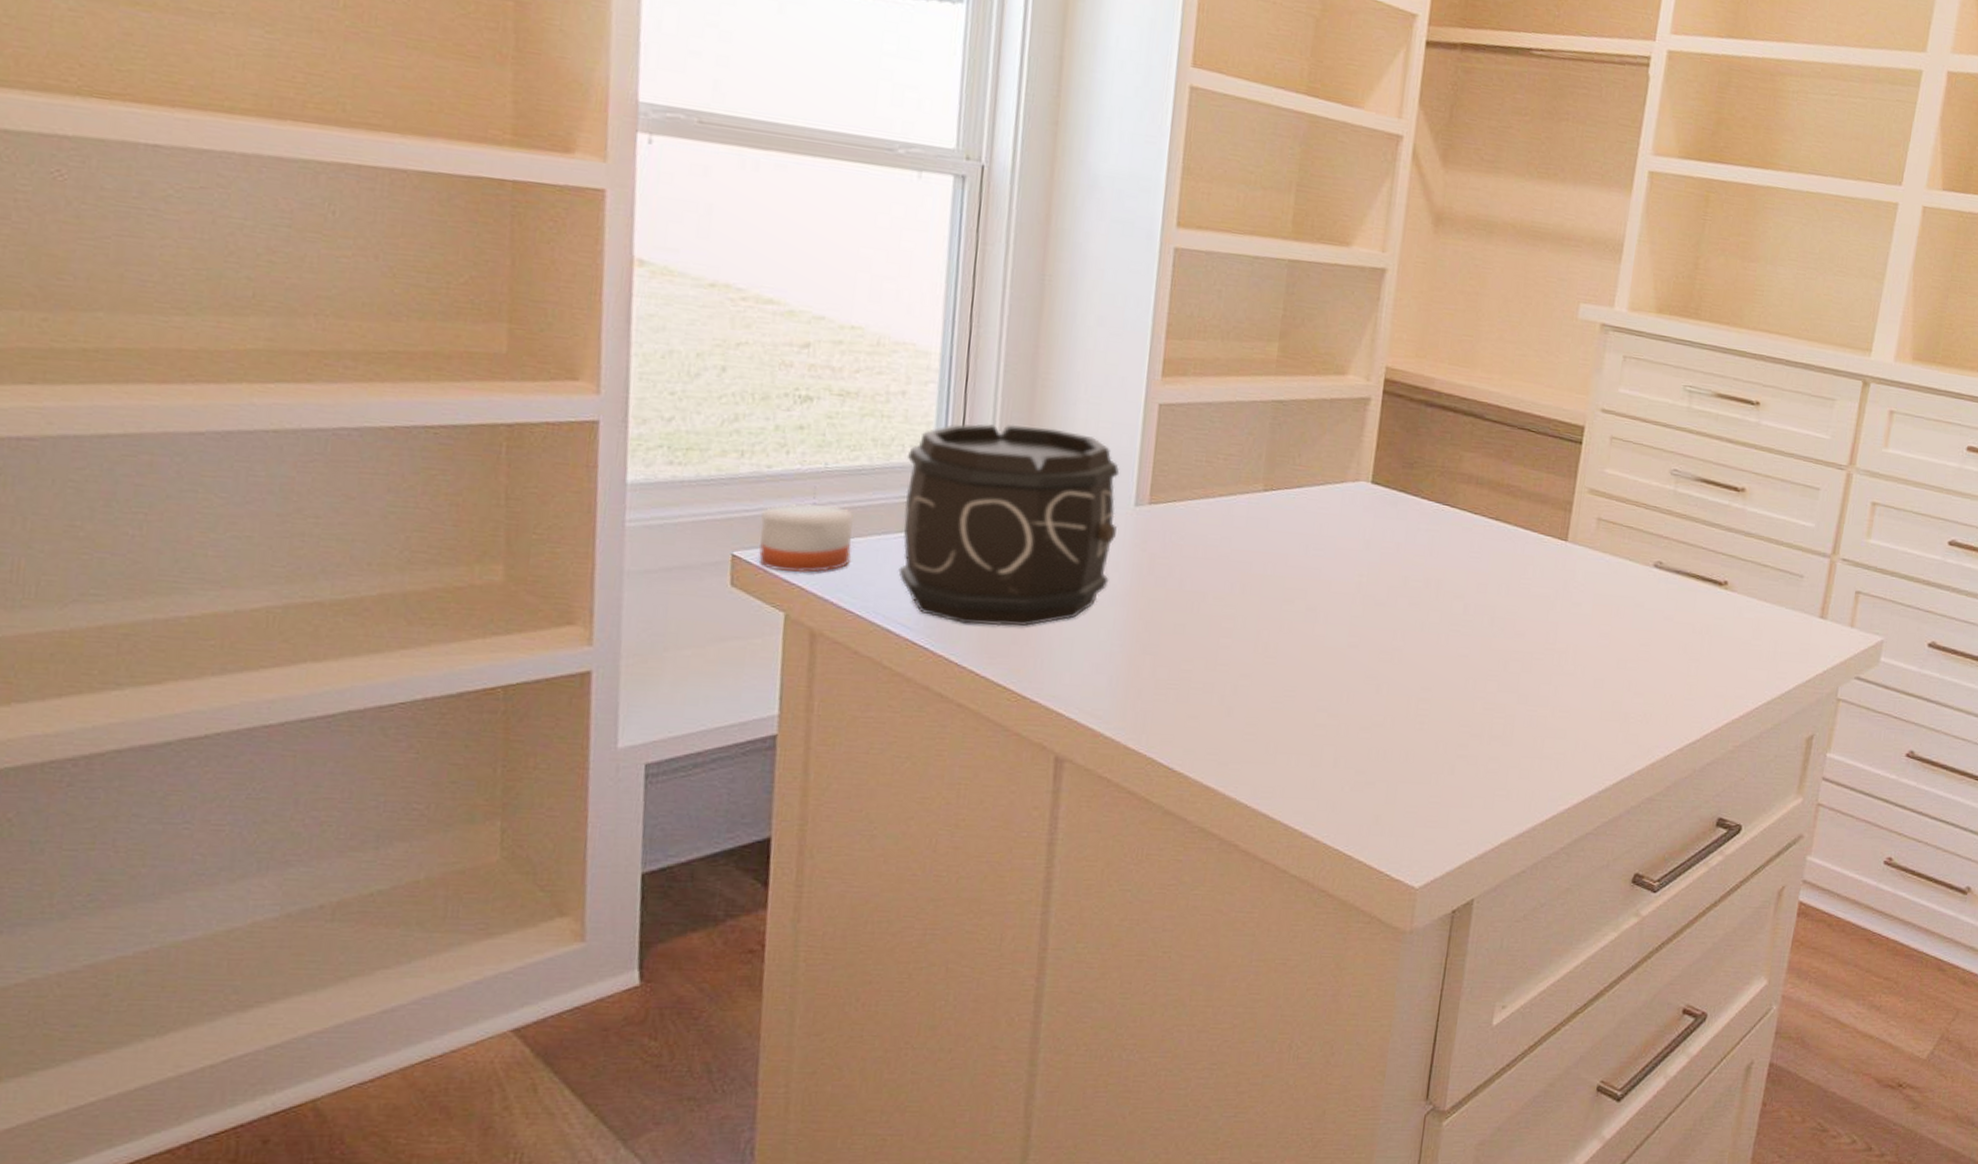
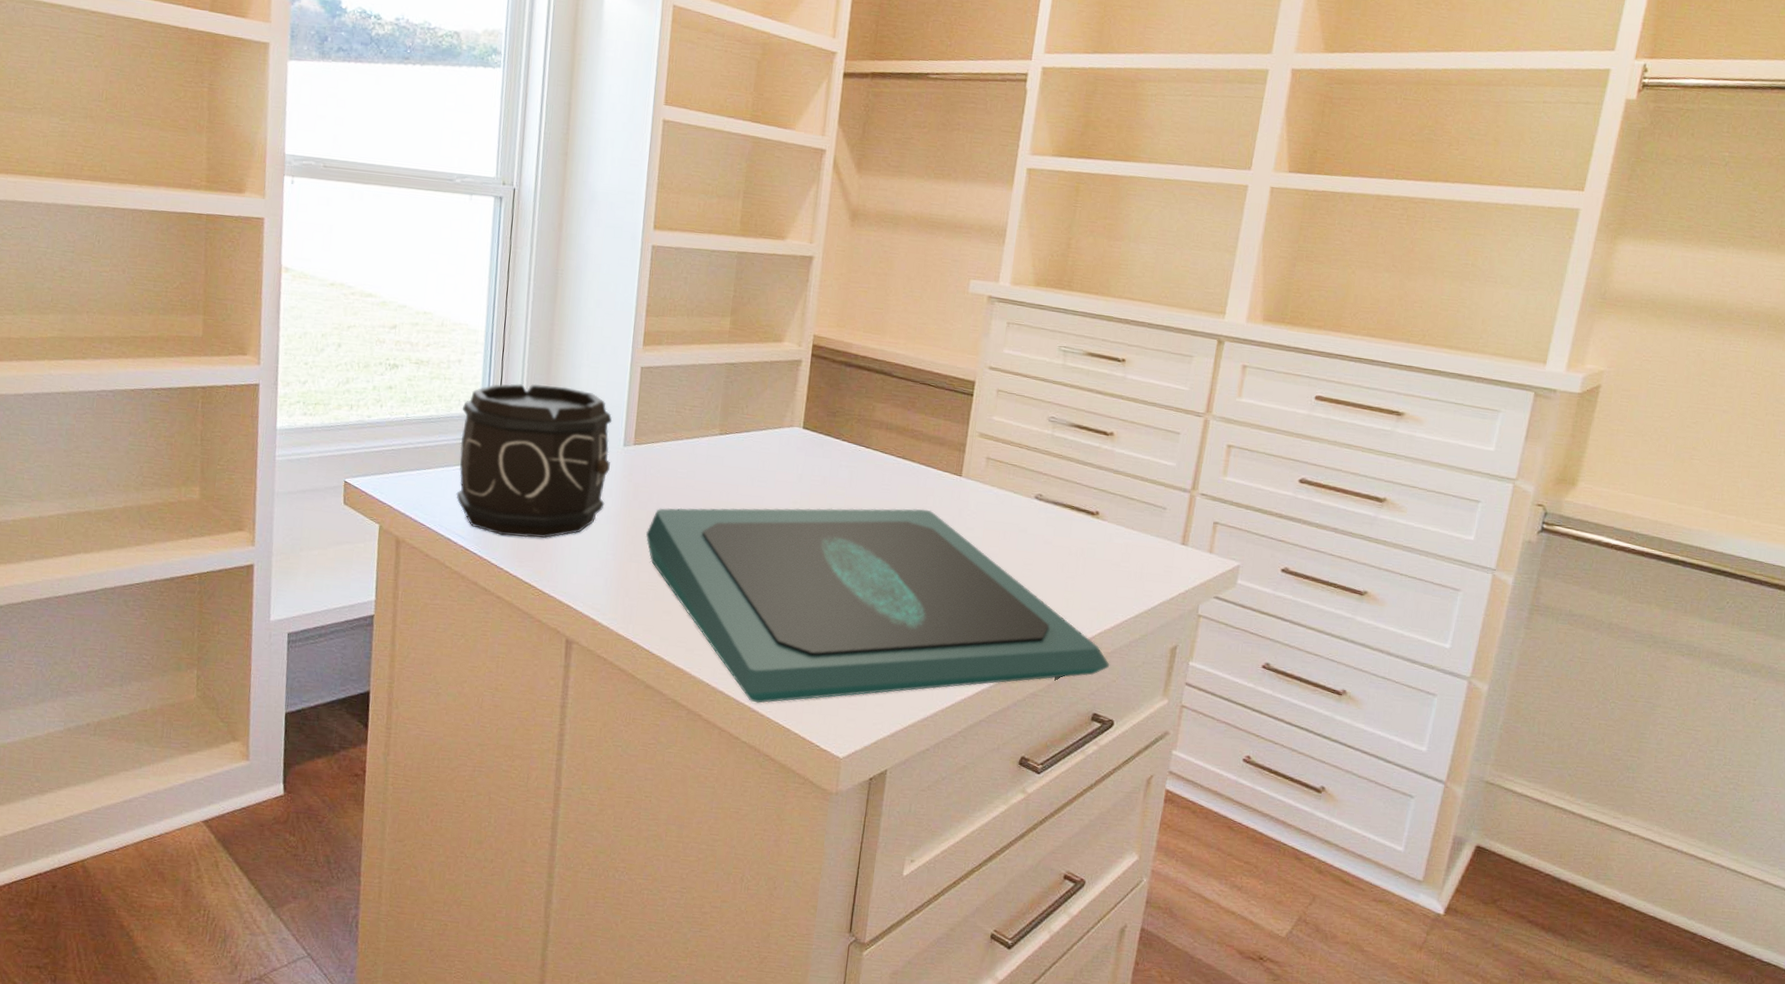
candle: present [758,485,855,573] -> none [362,430,426,496]
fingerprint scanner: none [1165,580,1738,827] -> present [646,507,1110,703]

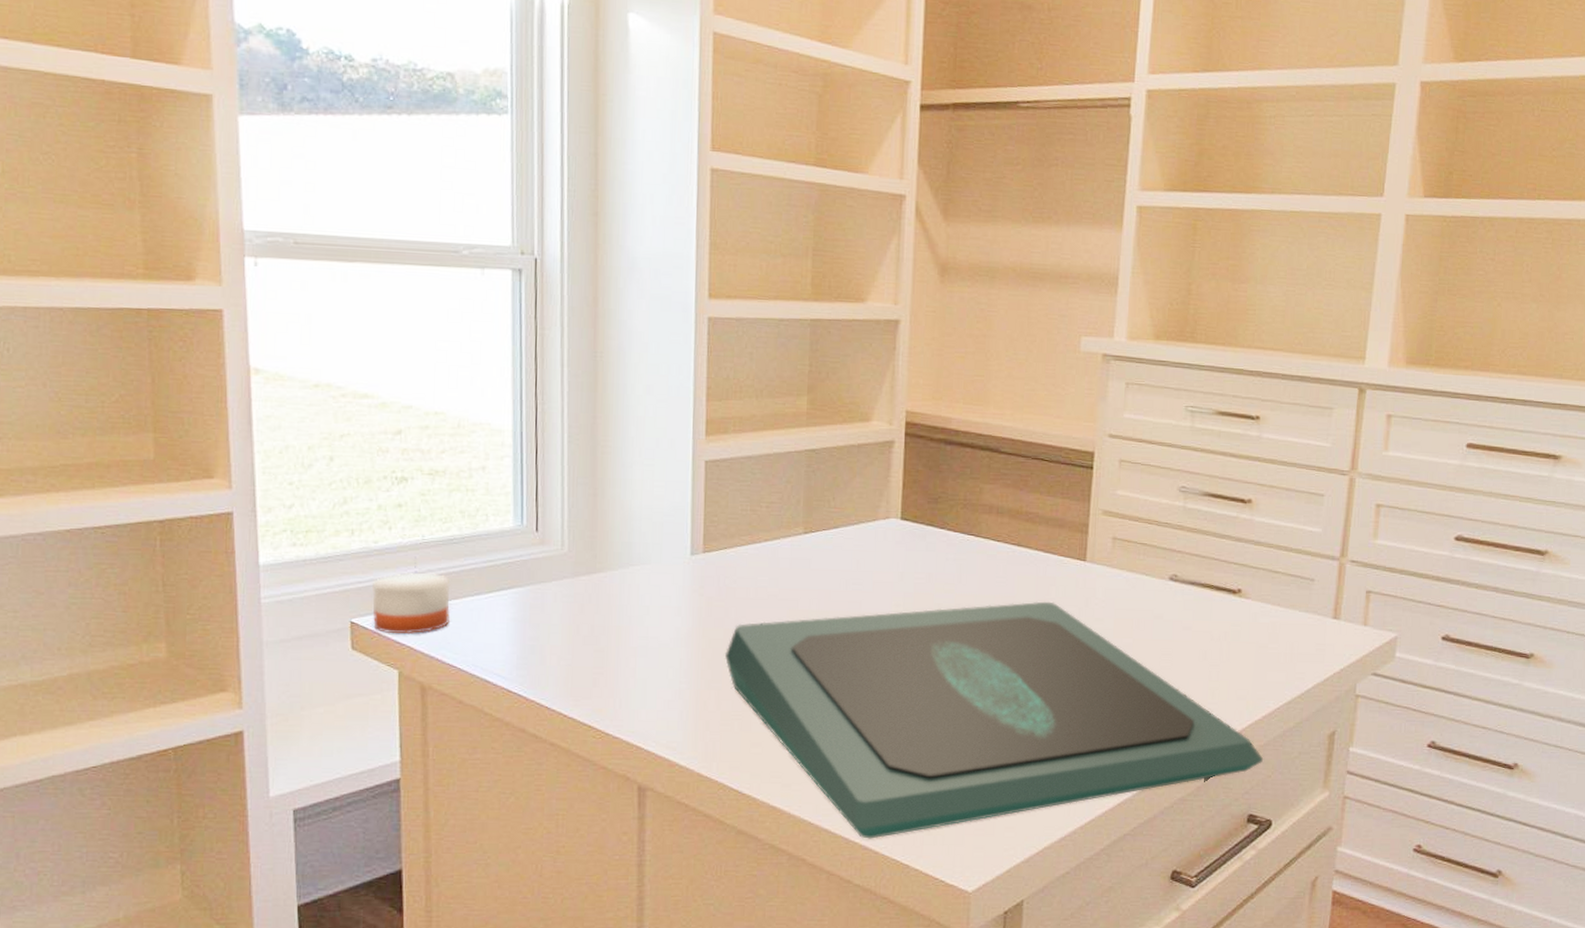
candle: none [362,430,426,496] -> present [371,556,451,635]
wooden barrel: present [456,383,613,538] -> none [491,489,676,672]

